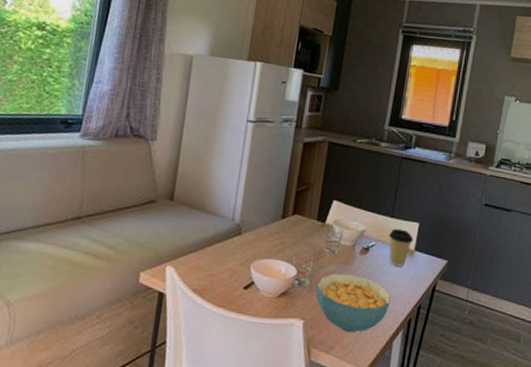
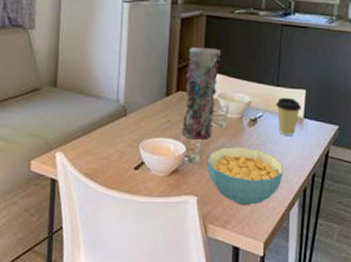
vase: none [294,171,341,265] -> present [182,46,222,140]

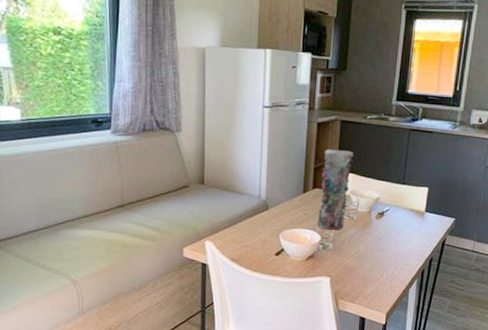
cereal bowl: present [206,147,283,206] -> none [339,236,405,285]
coffee cup: present [276,97,301,137] -> none [401,194,423,227]

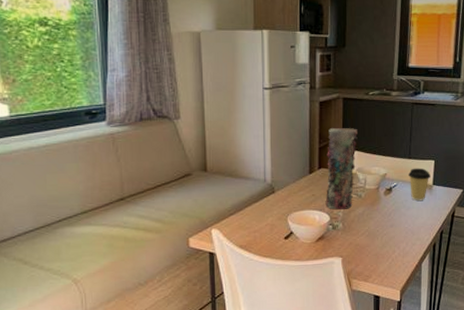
coffee cup: none [401,194,423,227] -> present [408,168,430,202]

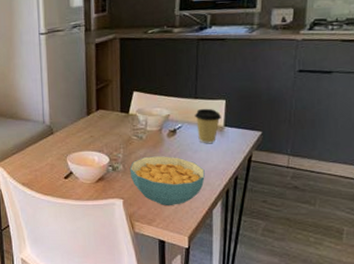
vase: present [325,127,359,210] -> none [104,68,137,151]
cereal bowl: none [349,213,416,262] -> present [129,156,205,206]

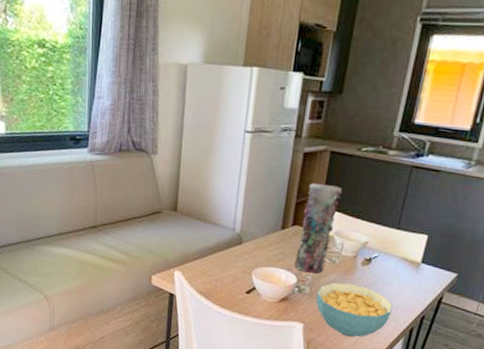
vase: none [104,68,137,151] -> present [294,182,343,274]
coffee cup: present [195,108,221,144] -> none [392,240,420,279]

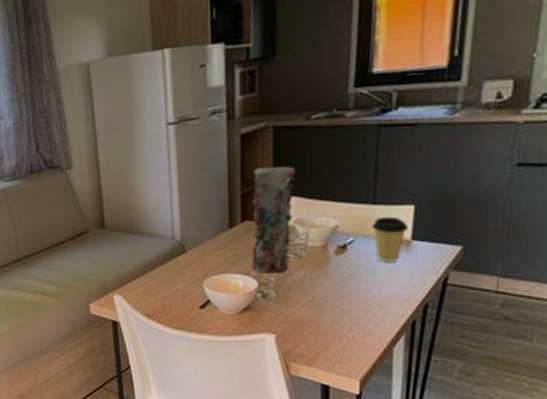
cereal bowl: present [316,282,393,337] -> none [284,279,384,343]
coffee cup: none [392,240,420,279] -> present [372,216,408,263]

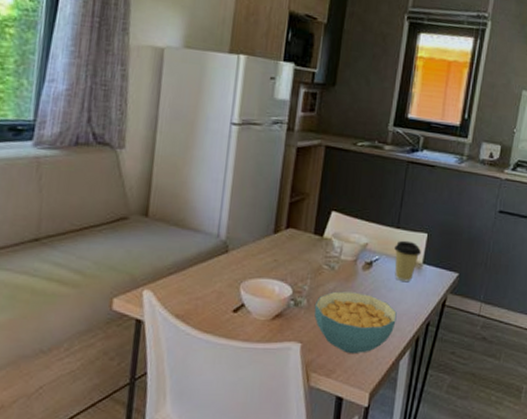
vase: present [251,166,296,273] -> none [289,179,340,283]
cereal bowl: none [284,279,384,343] -> present [314,291,397,355]

